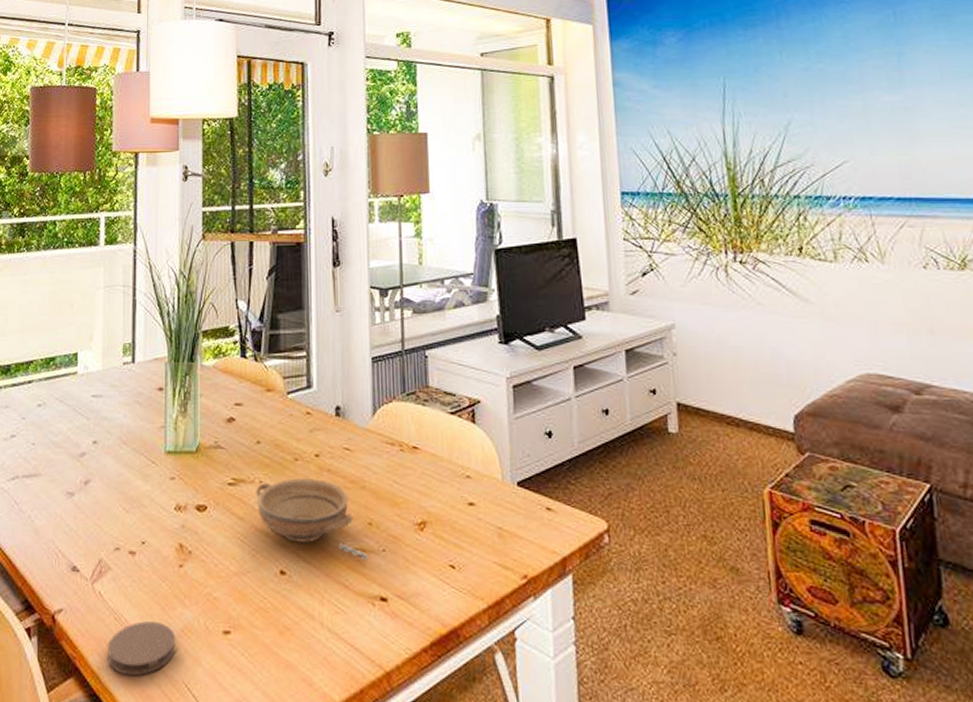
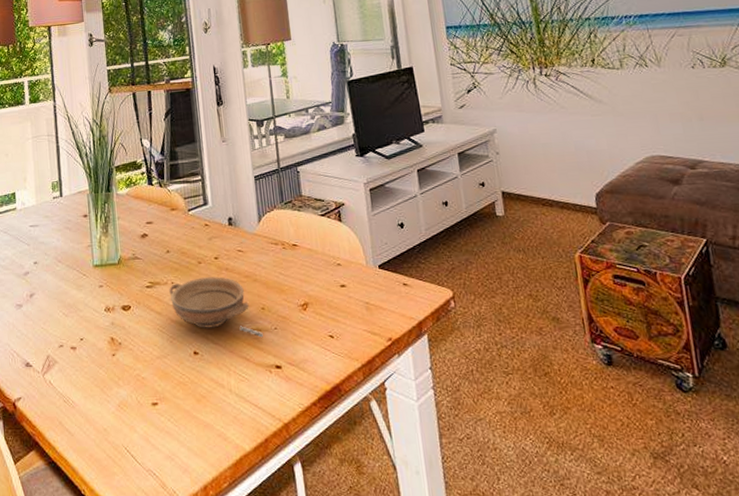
coaster: present [108,621,176,676] -> none [60,401,115,445]

